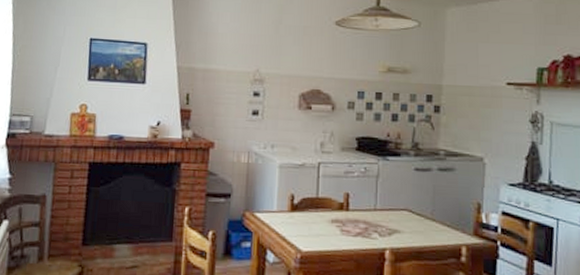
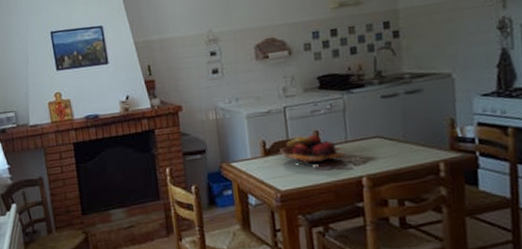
fruit basket: none [307,196,373,234] -> present [280,134,346,167]

